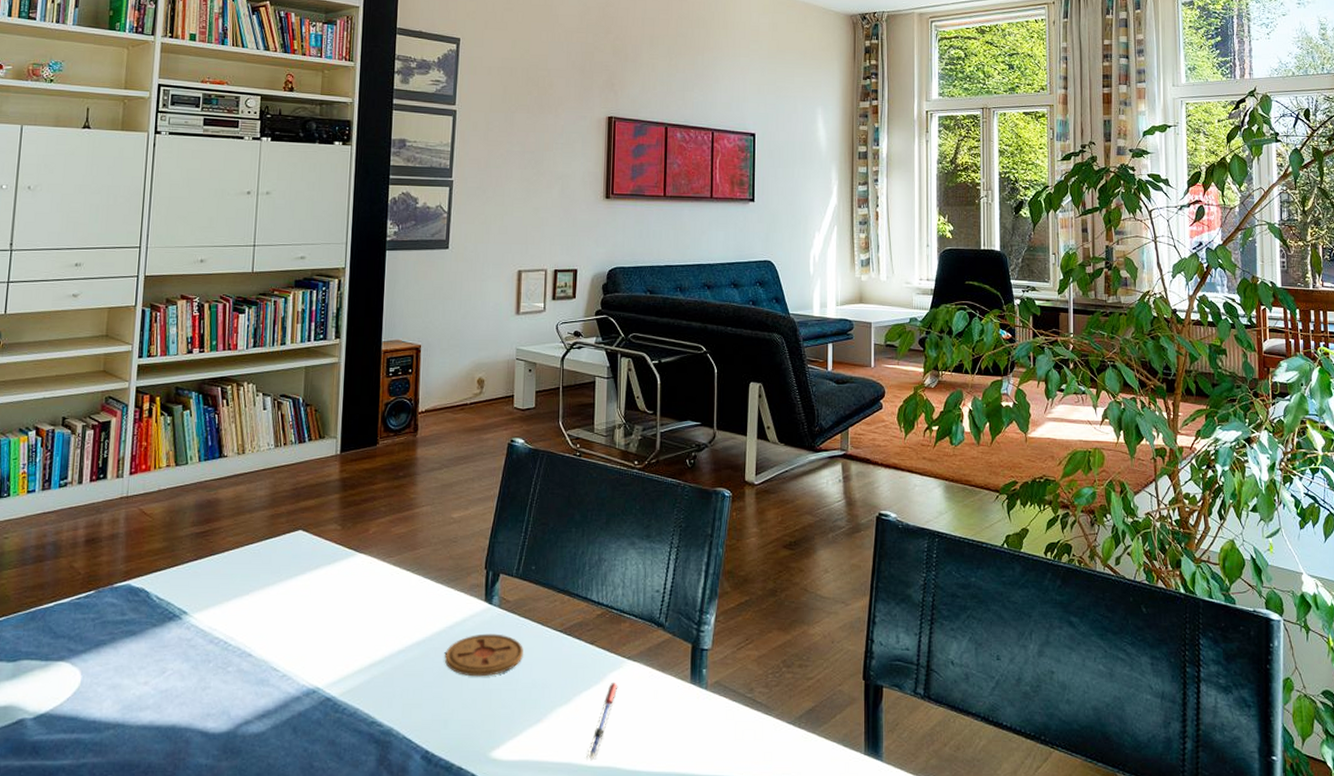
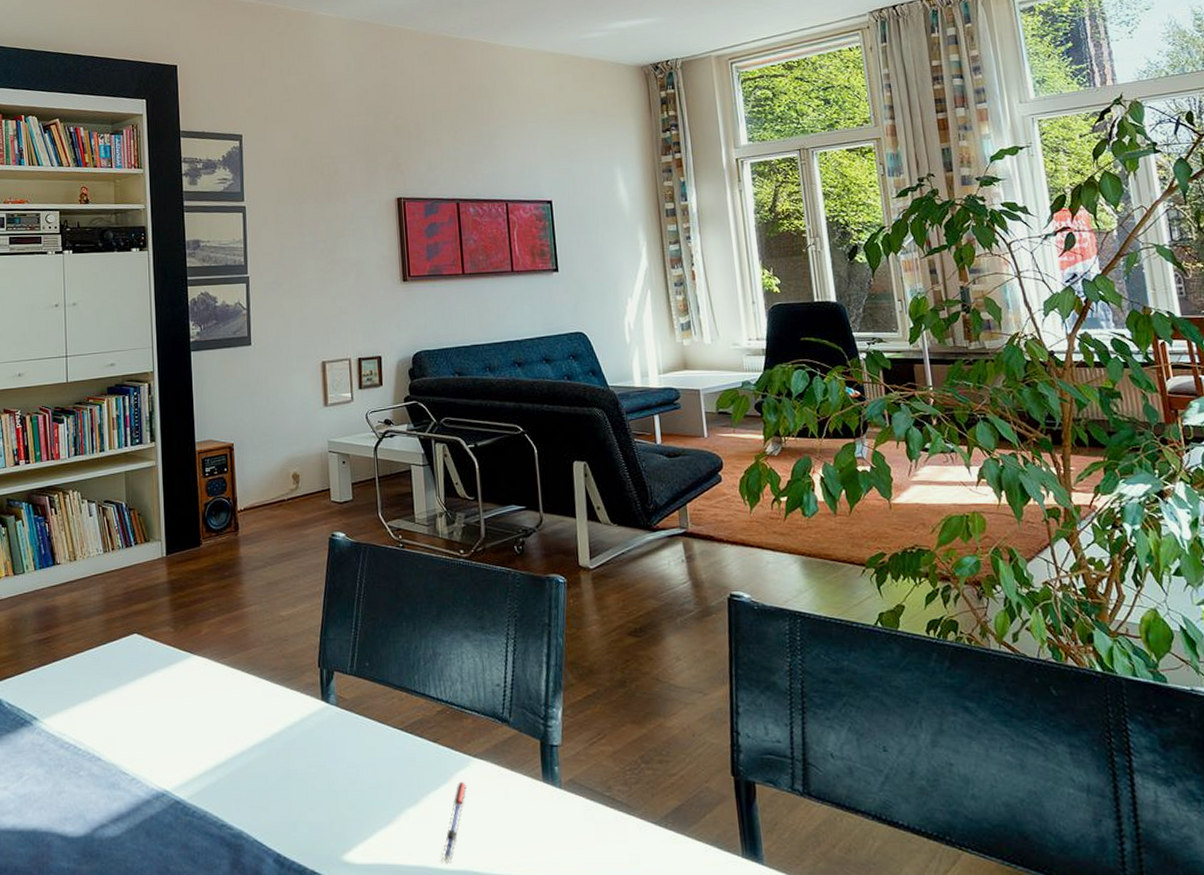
coaster: present [444,633,523,677] -> none [287,733,366,778]

